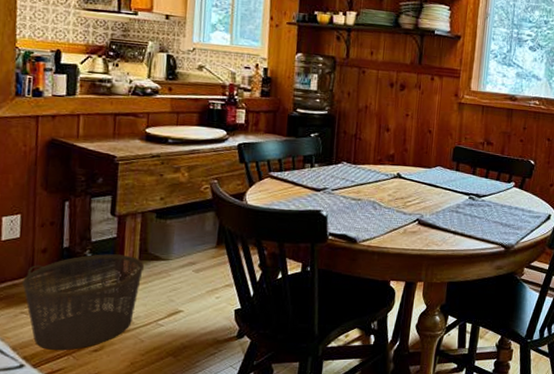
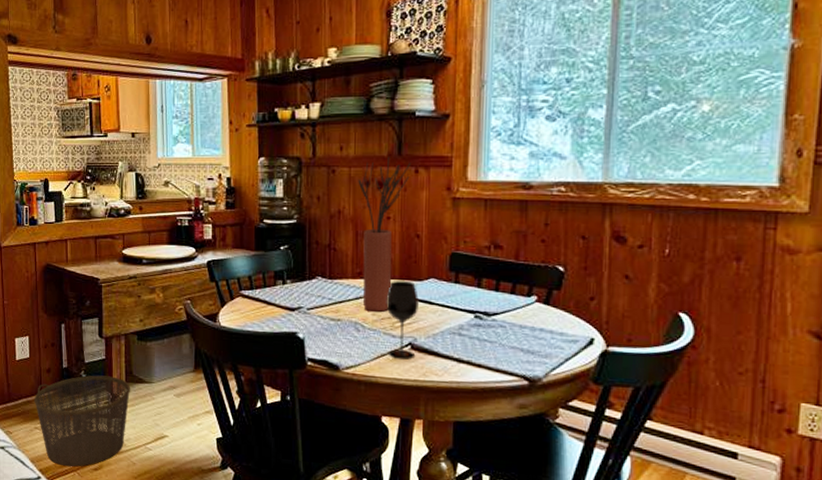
vase: none [381,65,429,194] -> present [358,157,412,313]
wine glass: none [399,167,427,234] -> present [386,280,419,361]

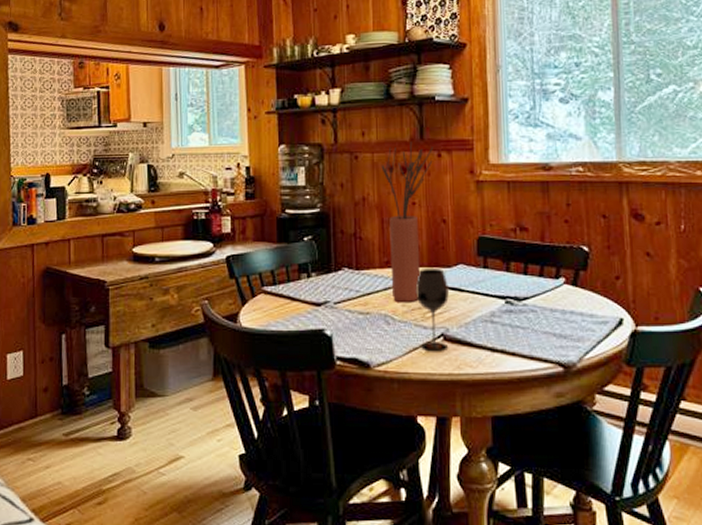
basket: present [34,375,131,467] -> none [28,391,142,503]

